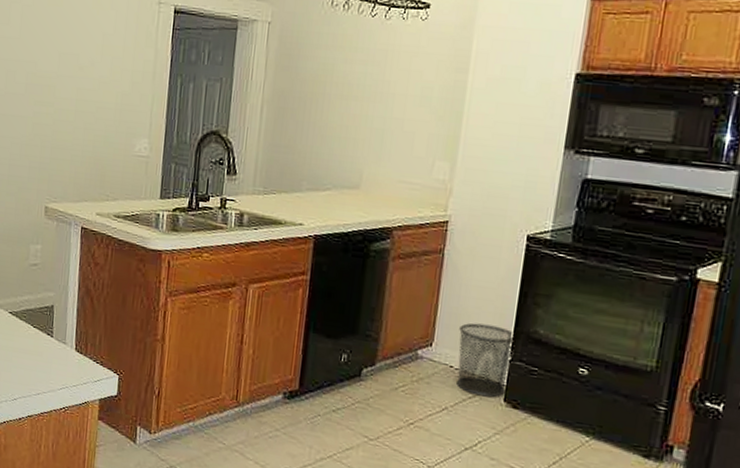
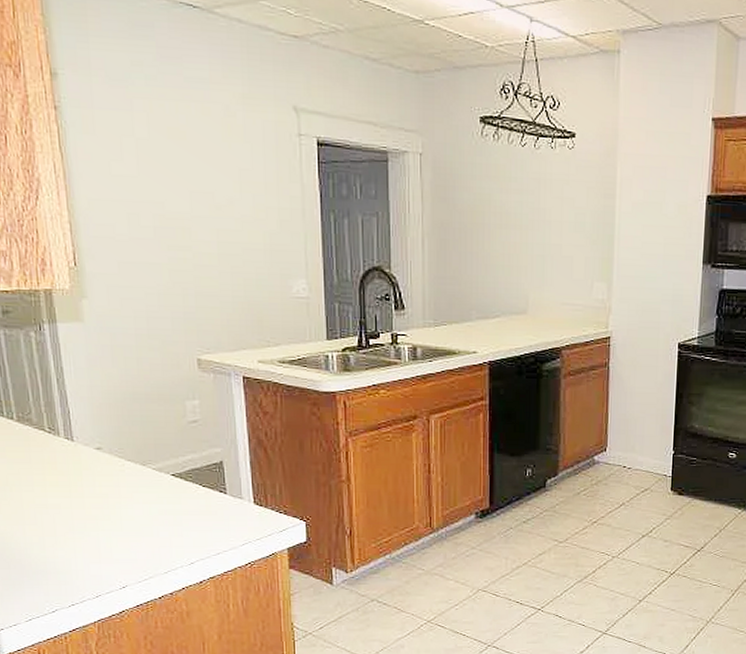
waste bin: present [457,323,515,397] -> none [628,426,676,489]

